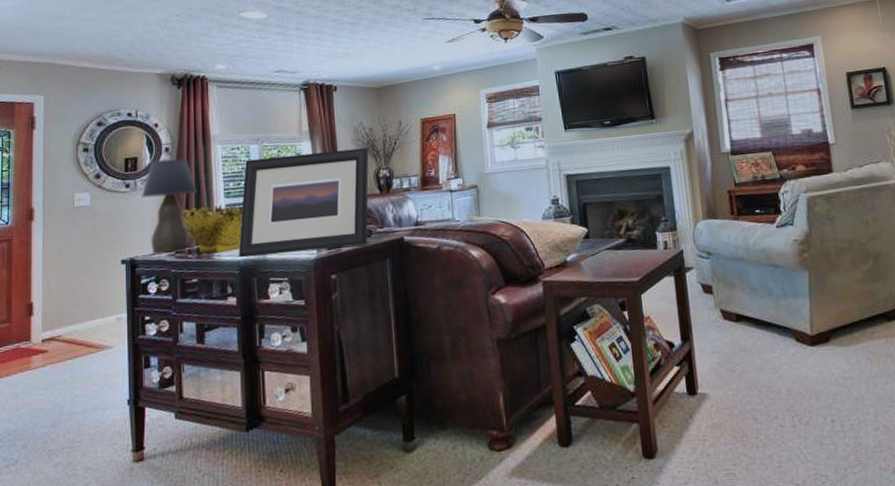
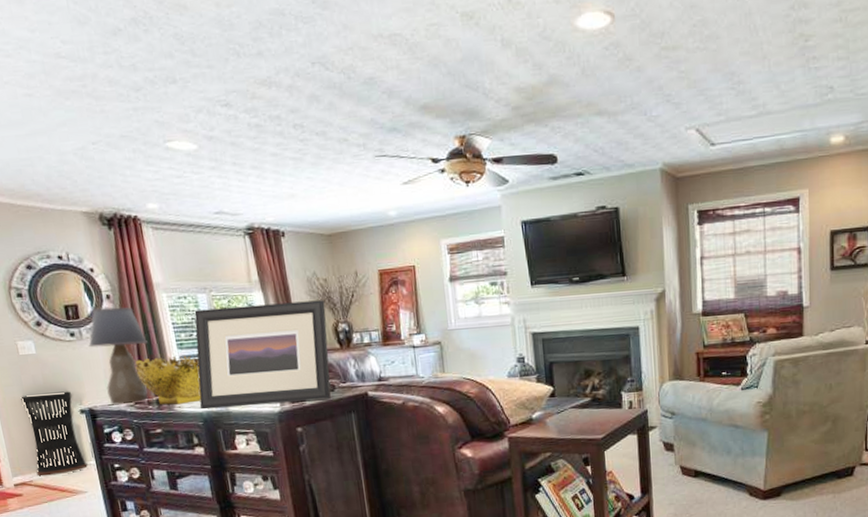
umbrella stand: none [66,241,118,331] -> present [21,391,88,477]

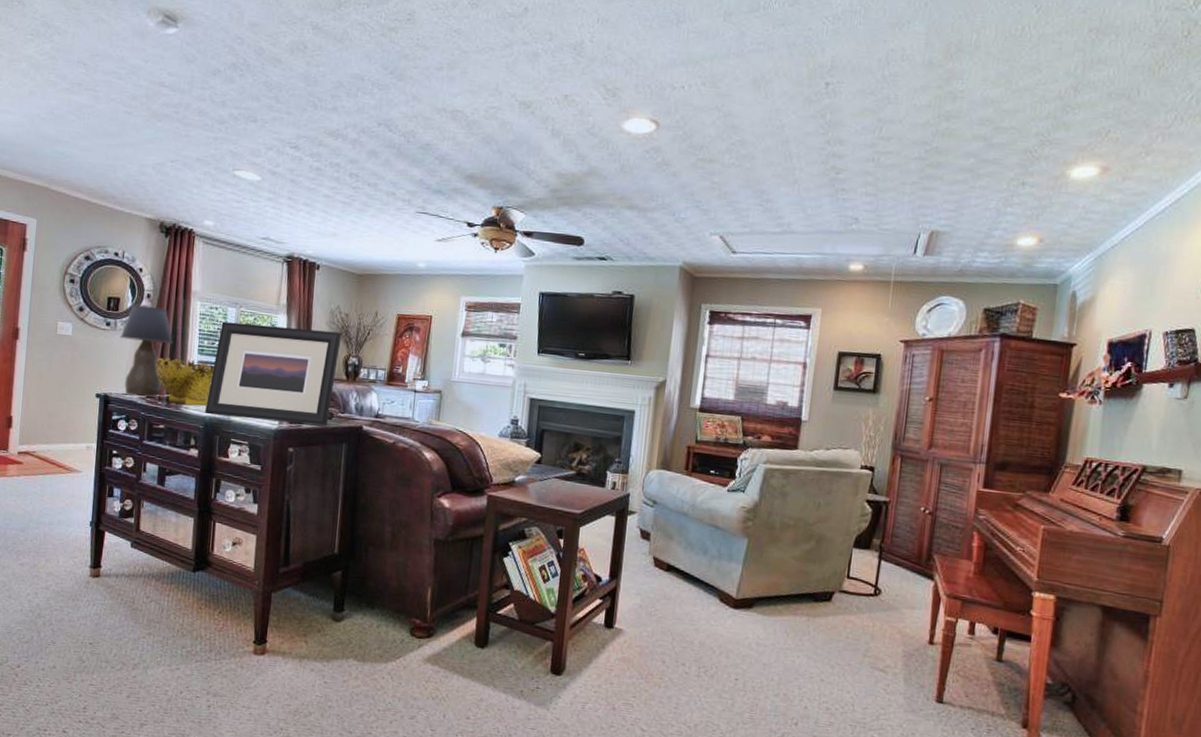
umbrella stand: present [21,391,88,477] -> none [41,371,92,451]

